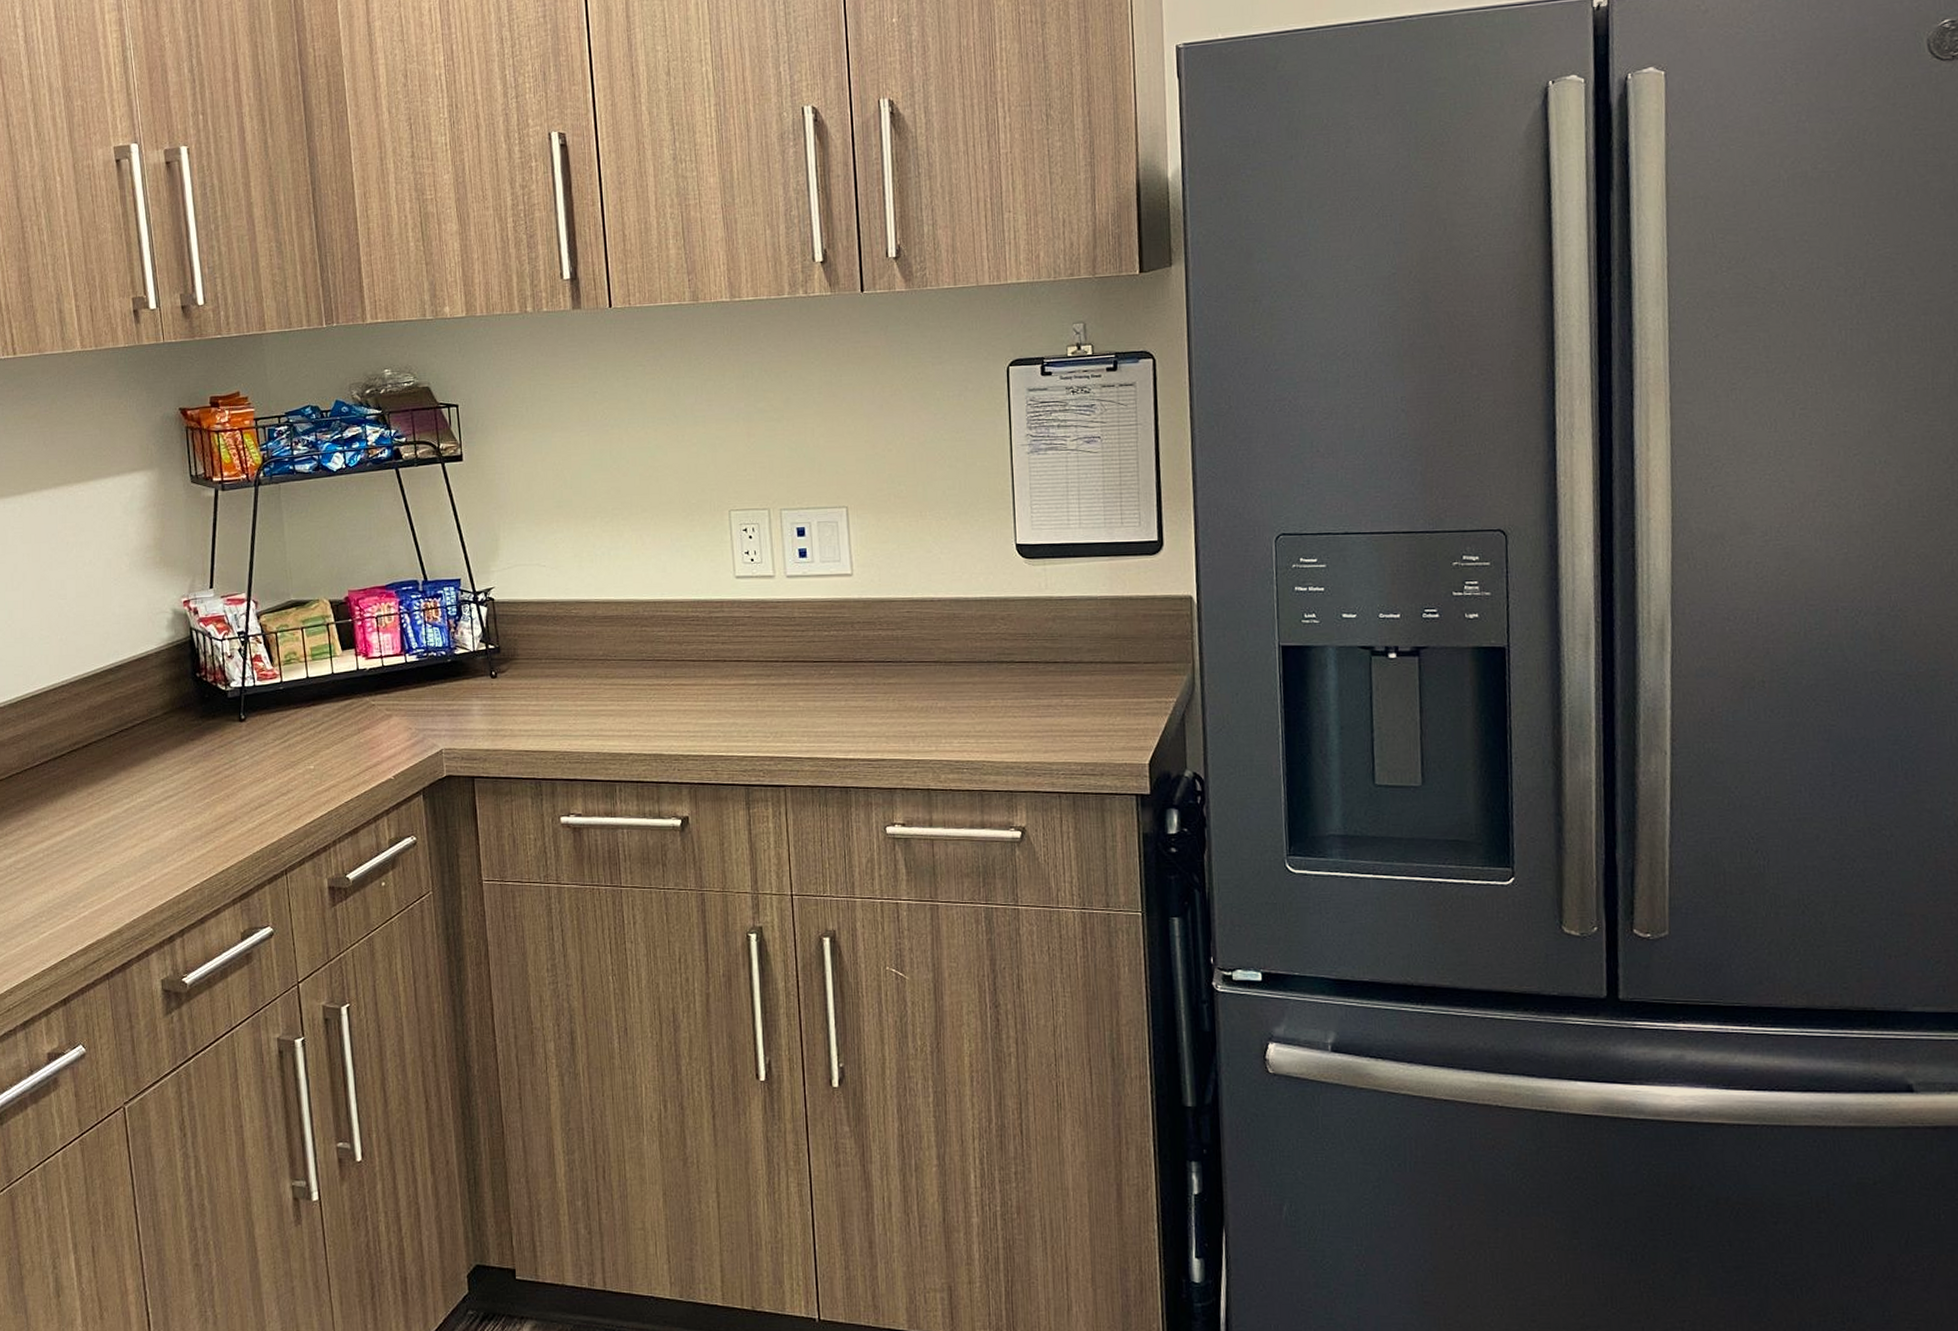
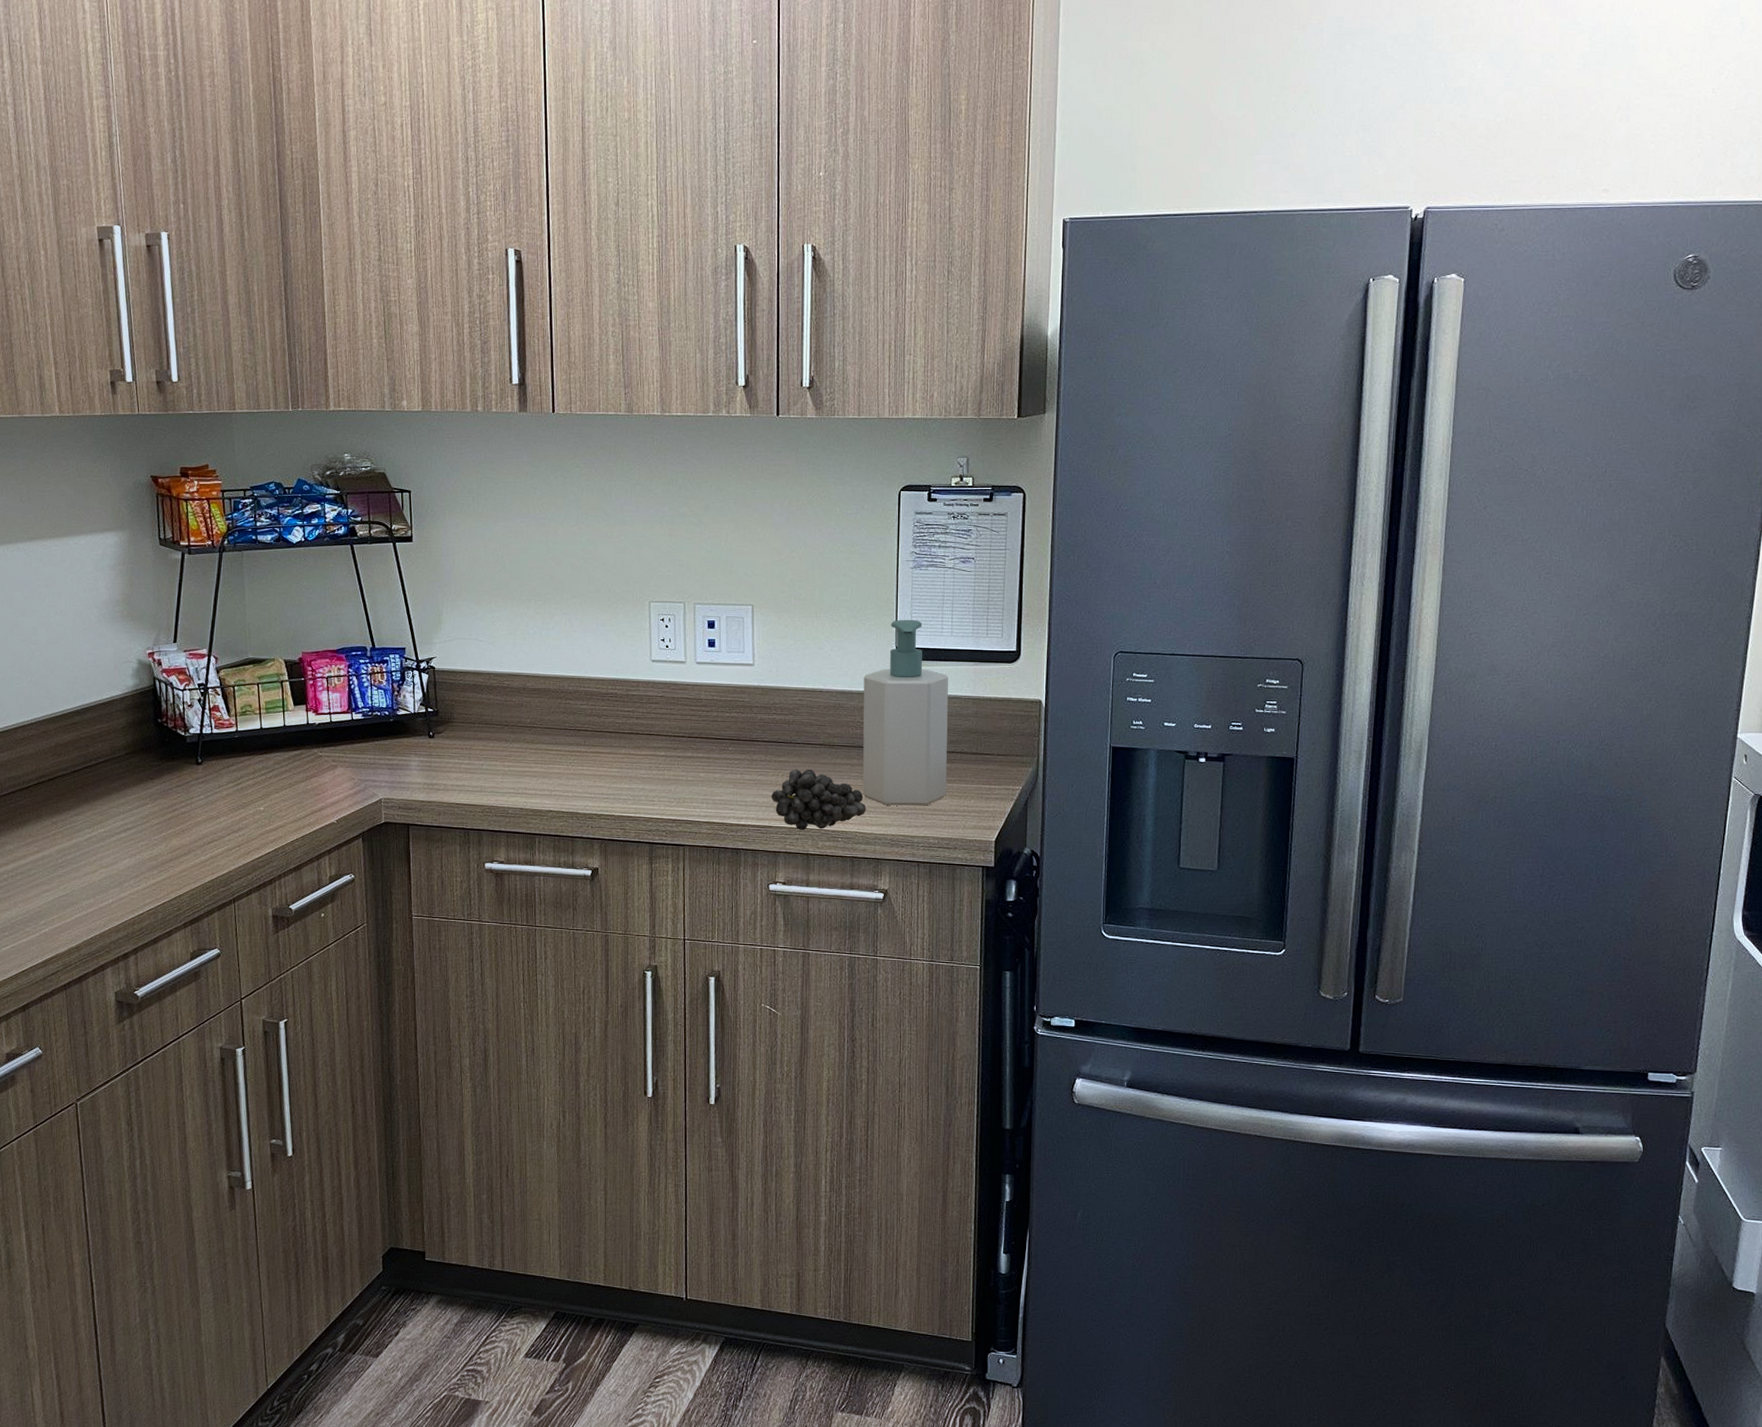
fruit: none [882,690,994,762] -> present [771,768,867,830]
soap bottle: none [980,511,1087,728] -> present [862,619,948,806]

